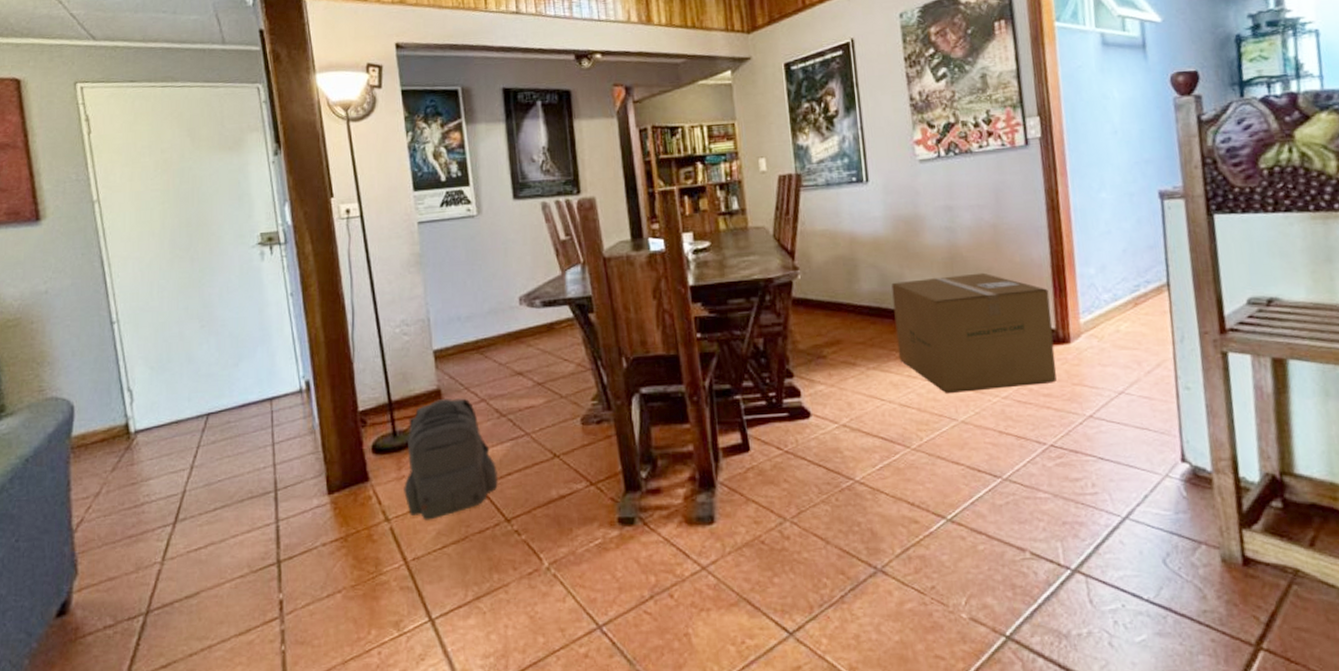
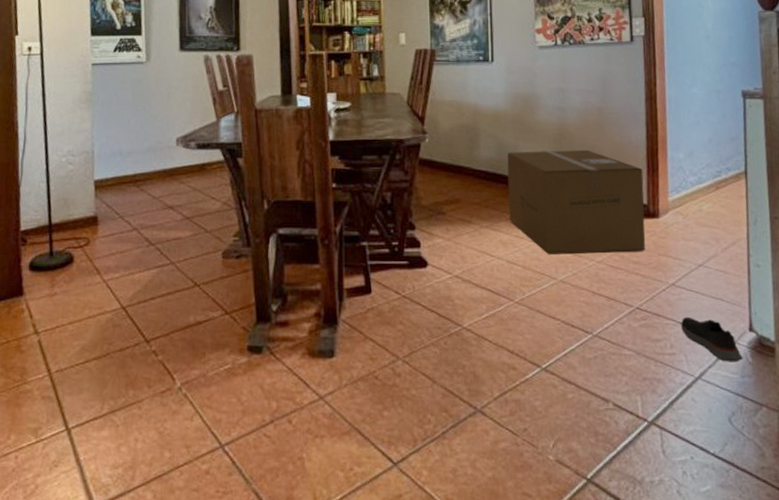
backpack: present [404,398,499,521] -> none [54,225,143,336]
shoe: none [1102,451,1176,498] -> present [681,316,743,362]

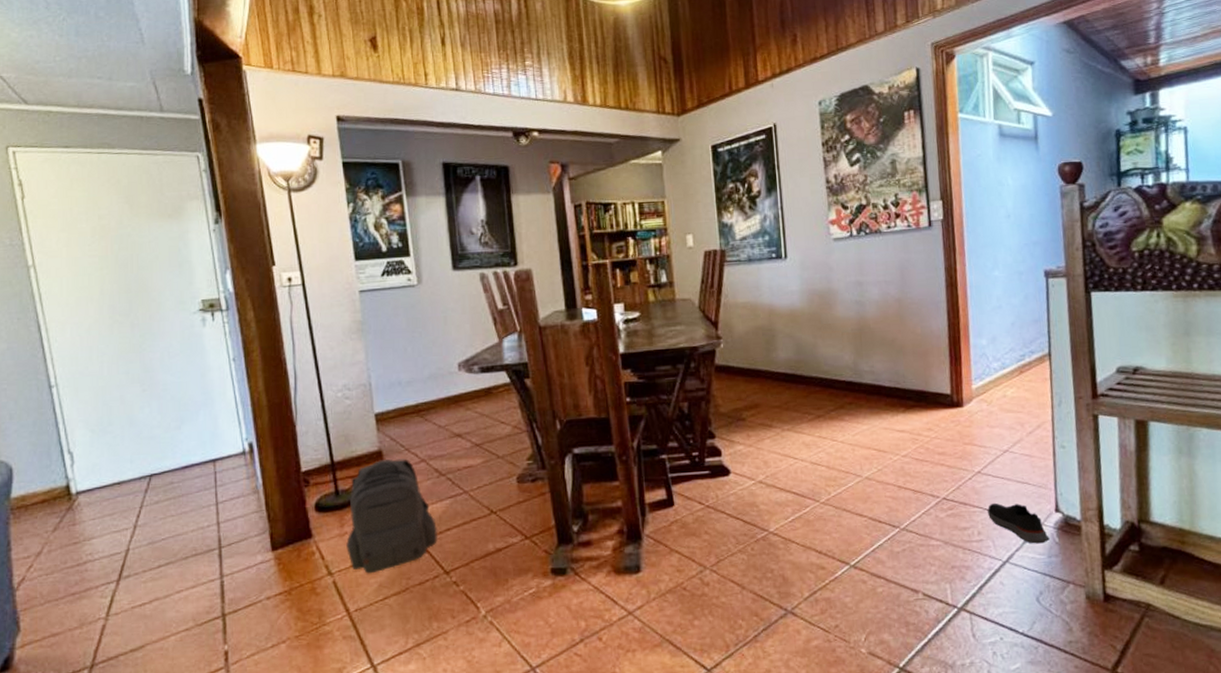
backpack: none [54,225,143,336] -> present [346,458,438,574]
box: present [507,149,646,255] -> none [806,343,950,452]

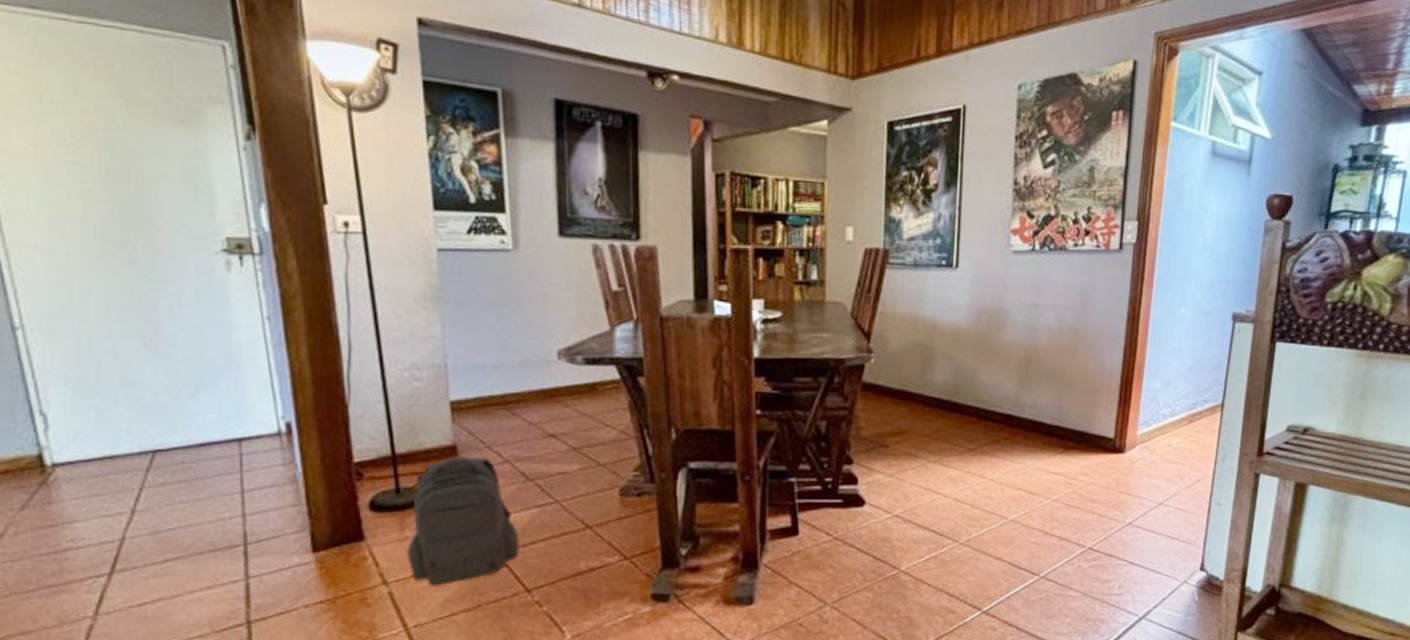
shoe: present [988,502,1050,544] -> none [1132,556,1190,602]

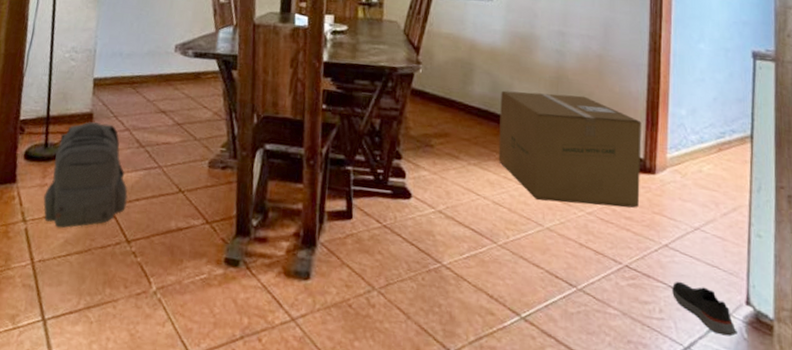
box: none [961,375,1114,492] -> present [498,90,641,208]
shoe: none [1132,556,1190,602] -> present [672,281,737,337]

